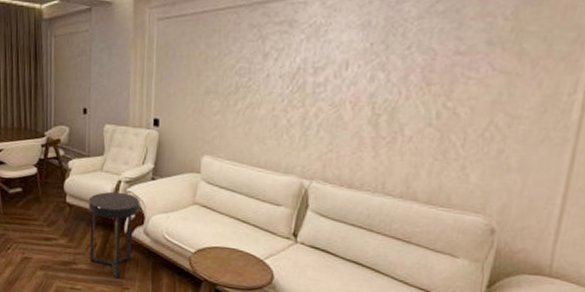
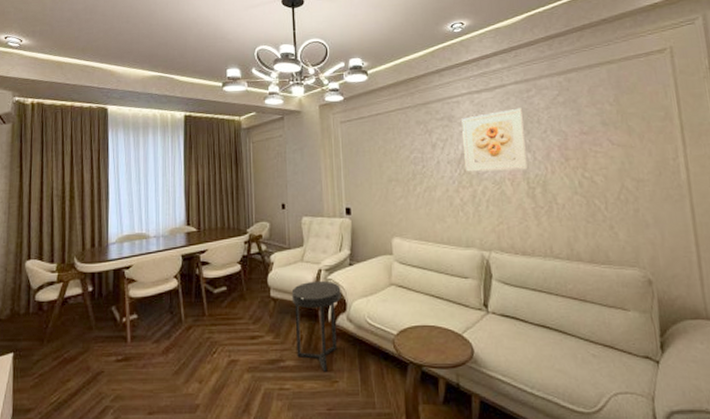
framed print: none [299,15,387,93] -> present [461,108,529,172]

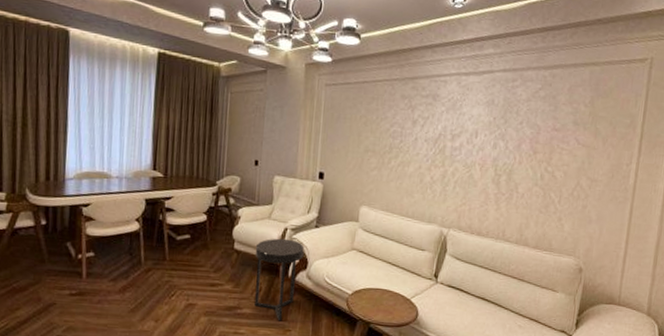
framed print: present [461,108,529,172] -> none [440,96,506,157]

